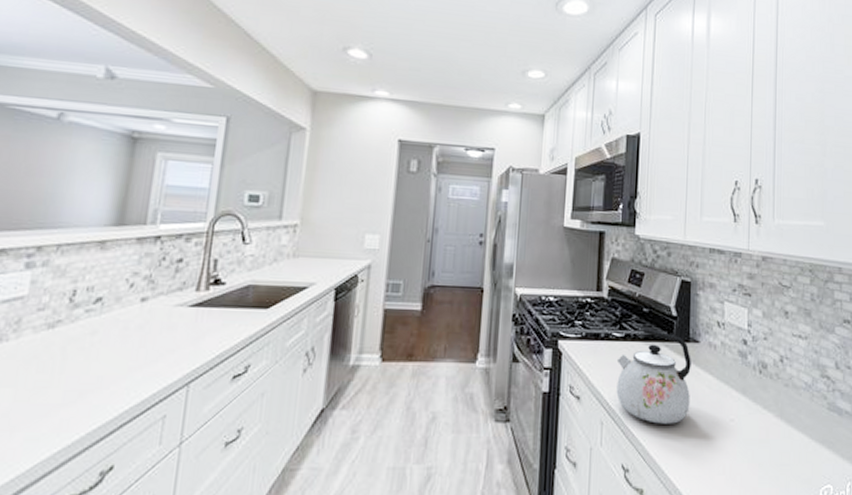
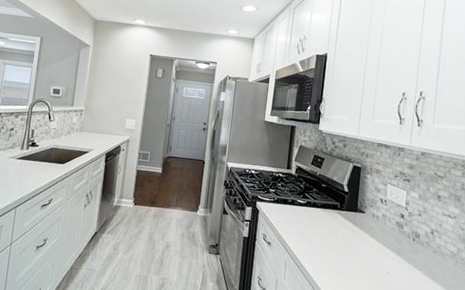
kettle: present [616,327,691,424] -> none [298,198,358,270]

